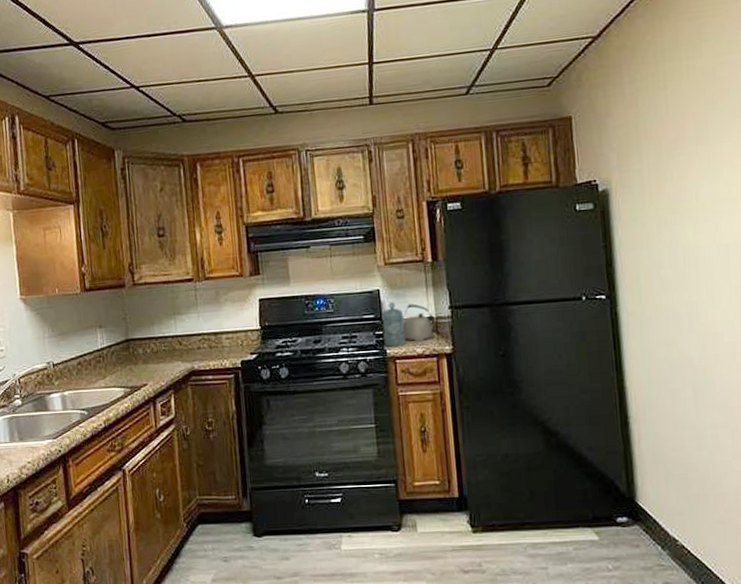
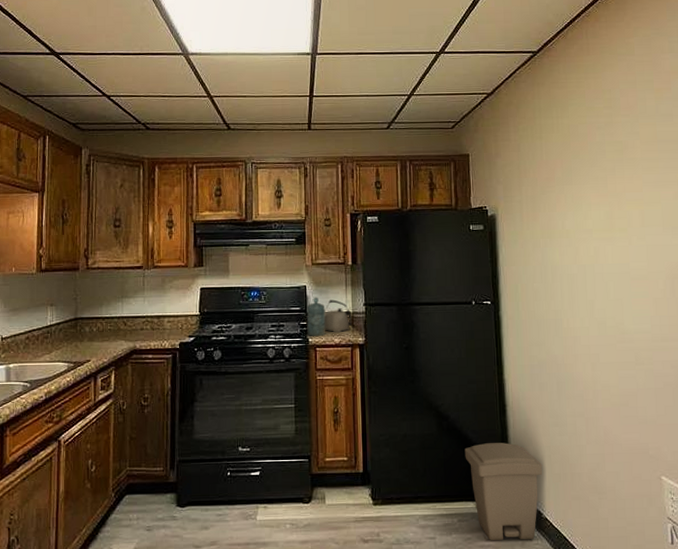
trash can: none [579,460,677,572] -> present [464,443,543,541]

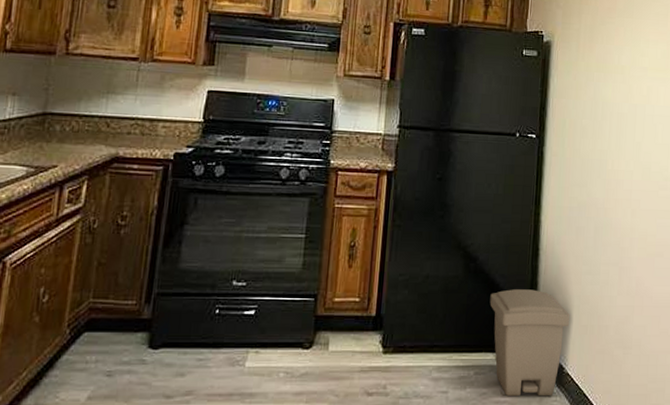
canister: present [306,297,326,337] -> none [329,113,354,159]
kettle: present [324,299,353,333] -> none [350,117,383,156]

